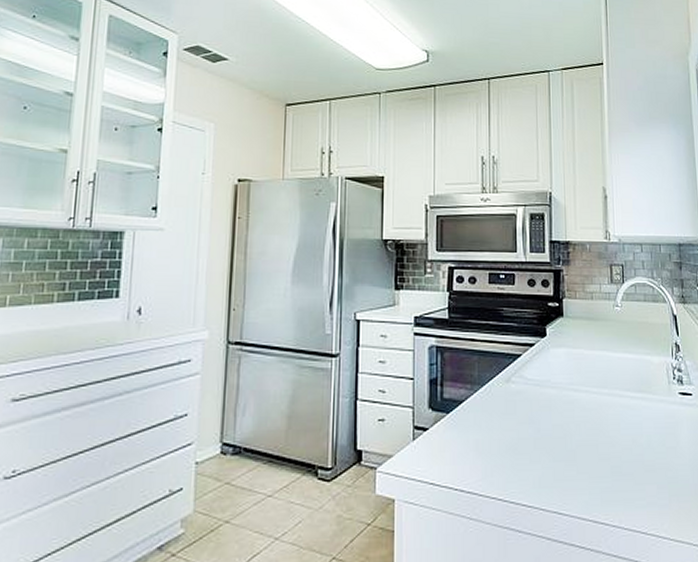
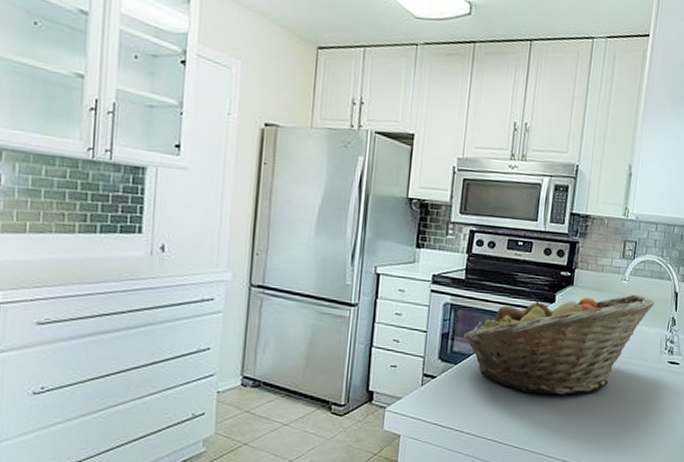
fruit basket: none [453,321,653,440] -> present [463,294,655,395]

